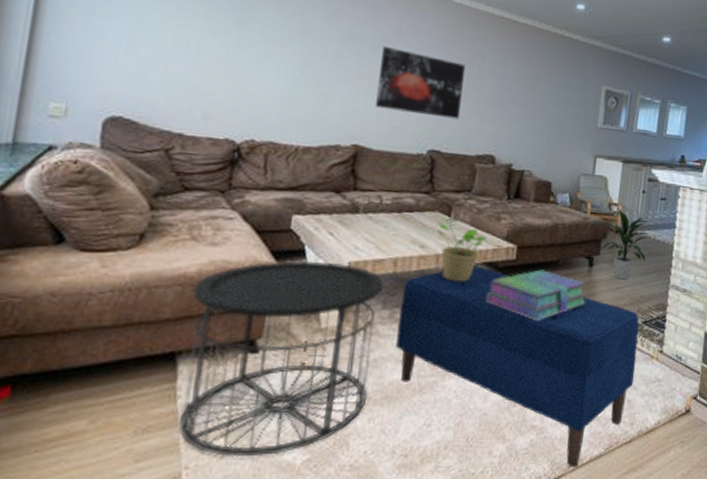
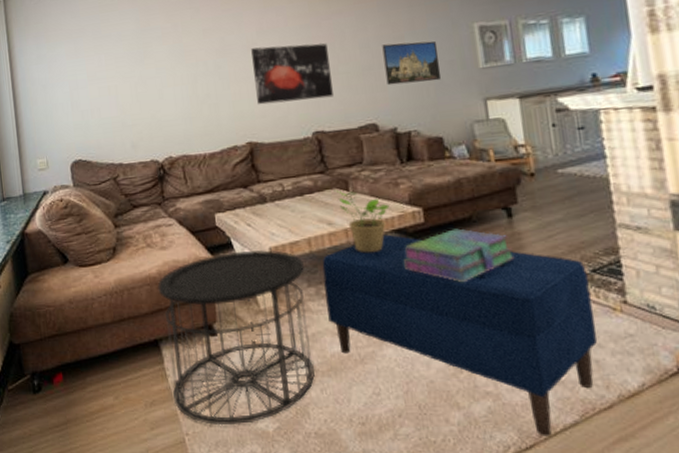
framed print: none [514,82,568,129] -> present [382,40,442,86]
indoor plant: present [602,208,649,280] -> none [512,149,577,227]

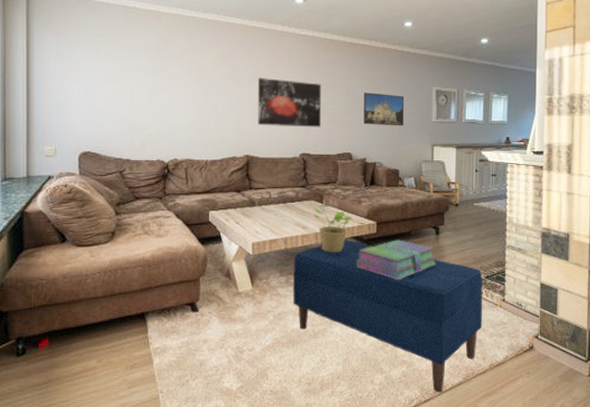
side table: present [157,249,315,426] -> none [150,243,279,385]

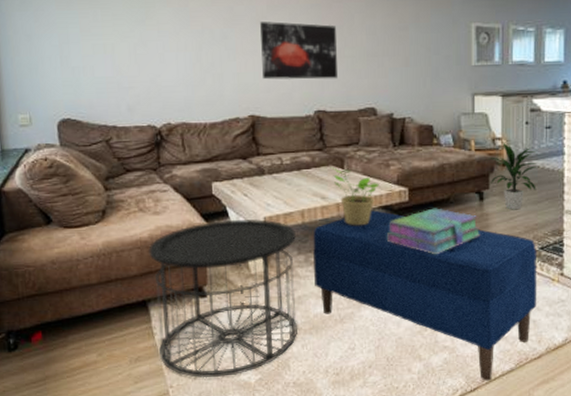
side table: none [150,243,279,385] -> present [148,218,298,379]
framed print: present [363,92,405,126] -> none [387,33,438,73]
indoor plant: none [444,186,484,244] -> present [488,142,537,210]

